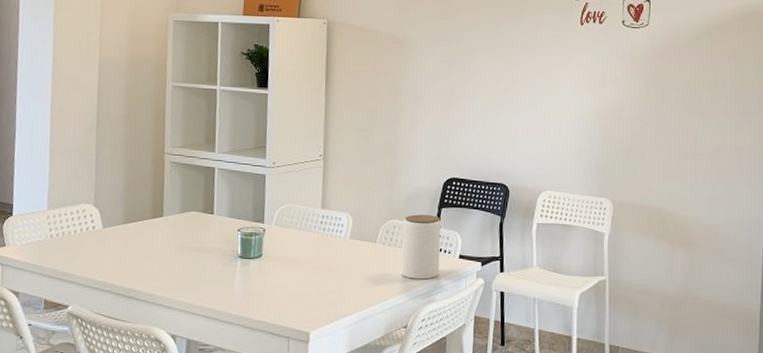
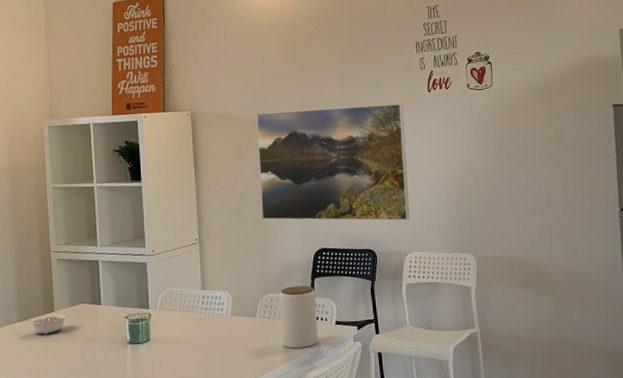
legume: none [128,219,176,240] -> present [22,314,67,335]
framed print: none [392,29,553,157] -> present [256,103,410,221]

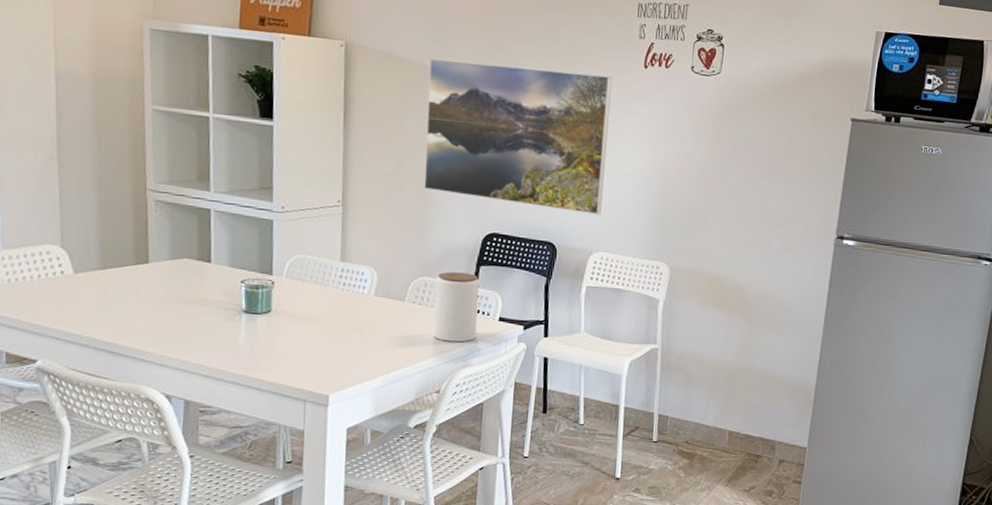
legume: present [22,314,67,335] -> none [105,266,165,290]

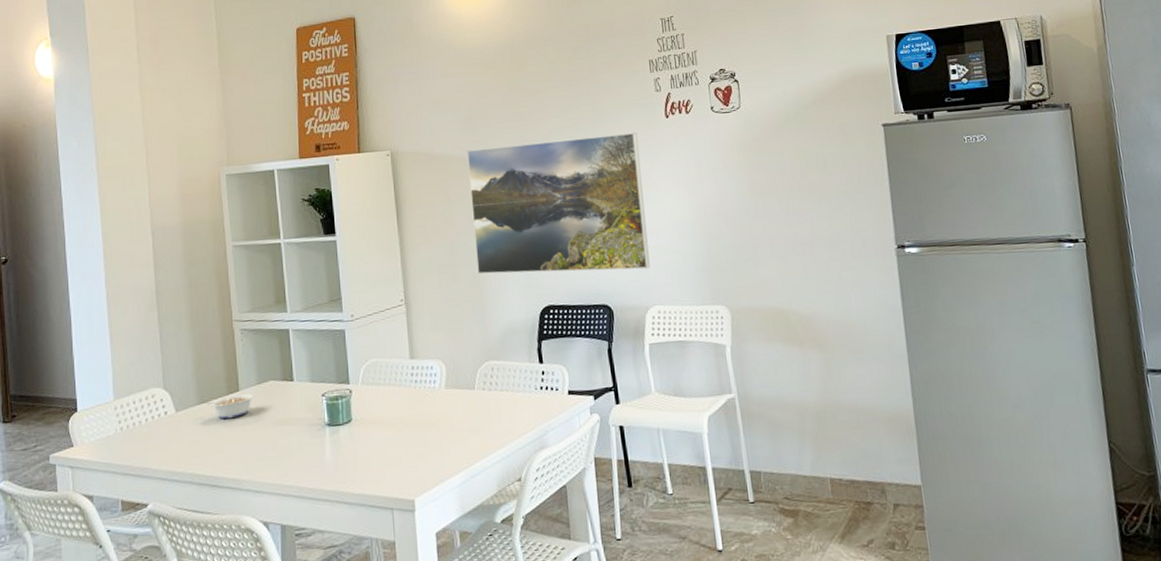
legume: none [105,266,165,290] -> present [202,393,254,420]
jar: present [434,271,480,343] -> none [501,350,549,425]

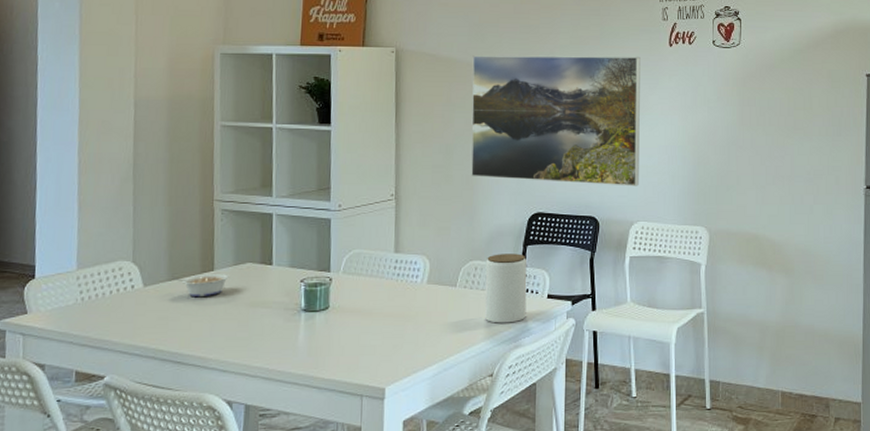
jar: none [501,350,549,425] -> present [485,253,528,323]

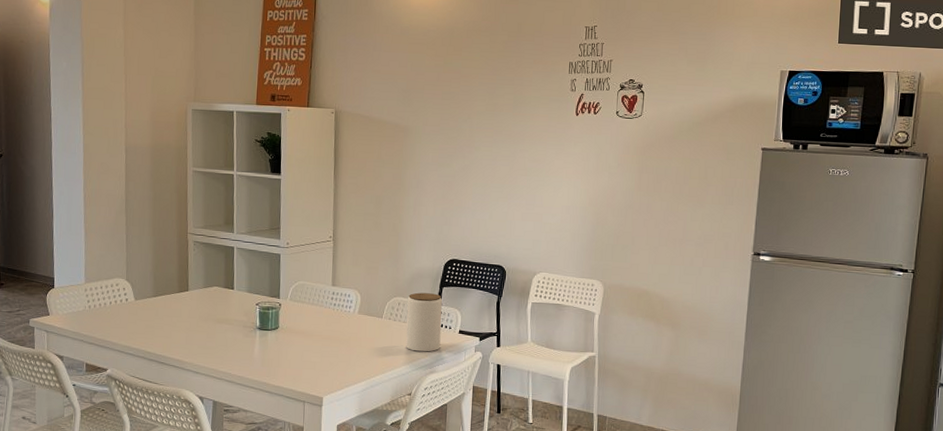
legume: present [173,274,229,298] -> none [157,293,200,312]
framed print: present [471,55,640,186] -> none [397,118,549,241]

